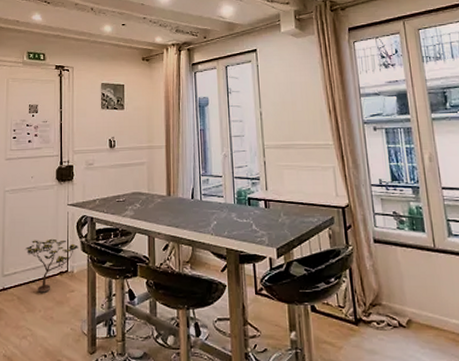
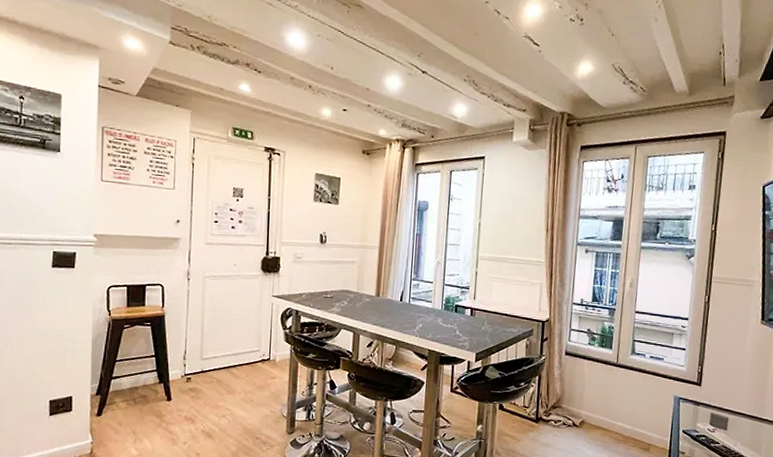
decorative plant: present [24,238,79,293] -> none [225,327,283,378]

